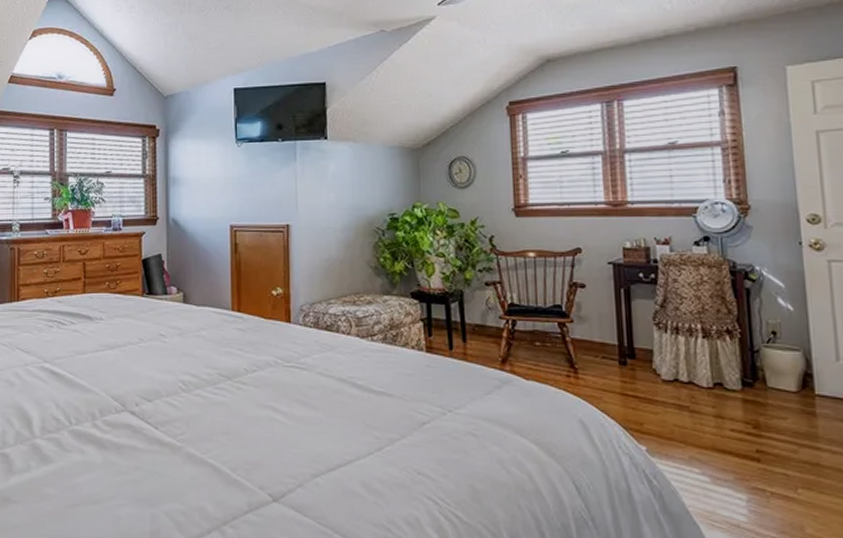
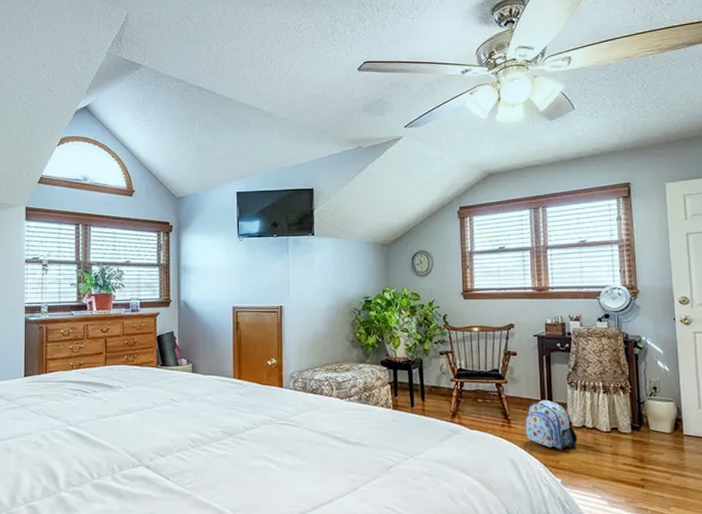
backpack: none [597,344,668,409] -> present [525,399,578,450]

